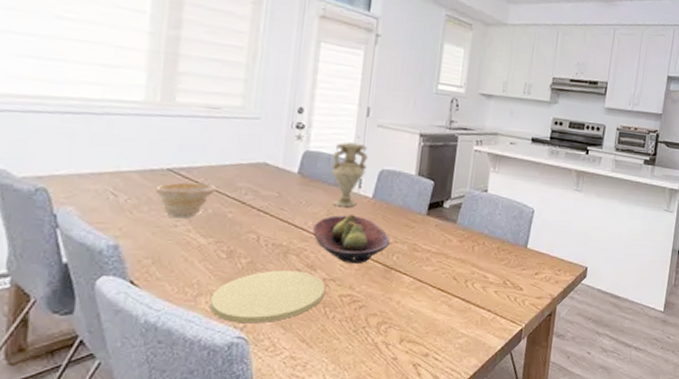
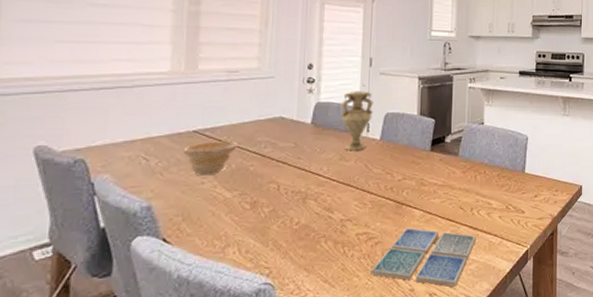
plate: present [210,270,326,324] -> none [238,214,343,270]
fruit bowl: present [313,214,390,264] -> none [328,156,399,203]
drink coaster: none [352,293,469,360] -> present [371,227,477,287]

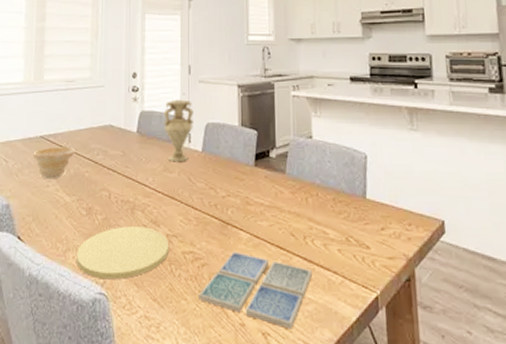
plate: none [238,214,343,270] -> present [76,226,170,280]

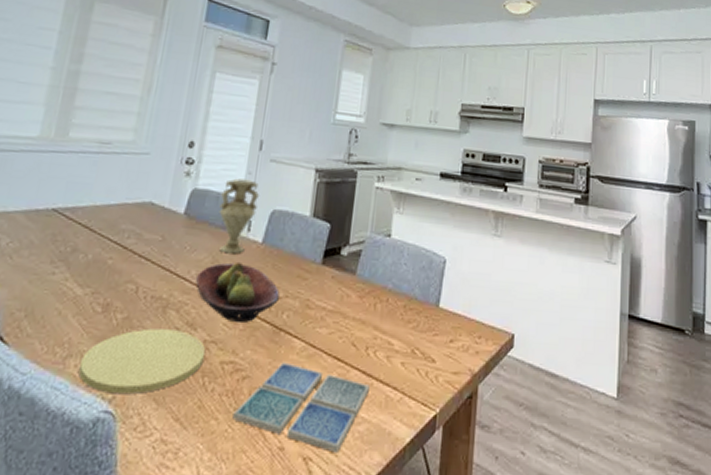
bowl: present [33,147,75,179] -> none [38,223,99,265]
fruit bowl: none [154,168,222,219] -> present [196,261,280,322]

